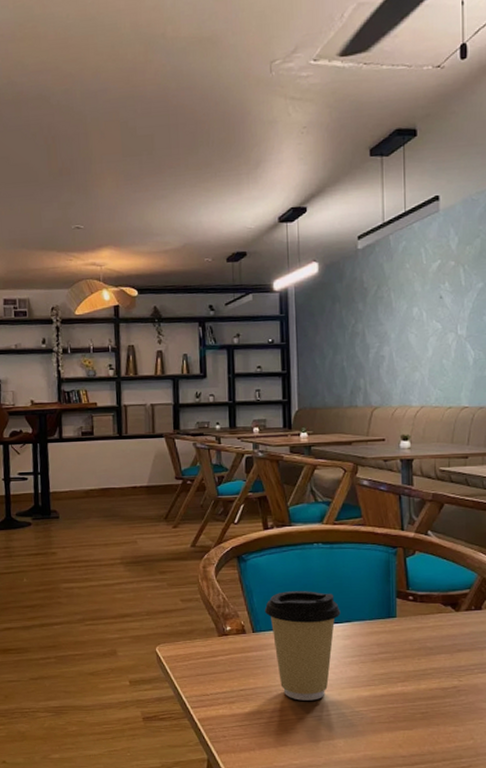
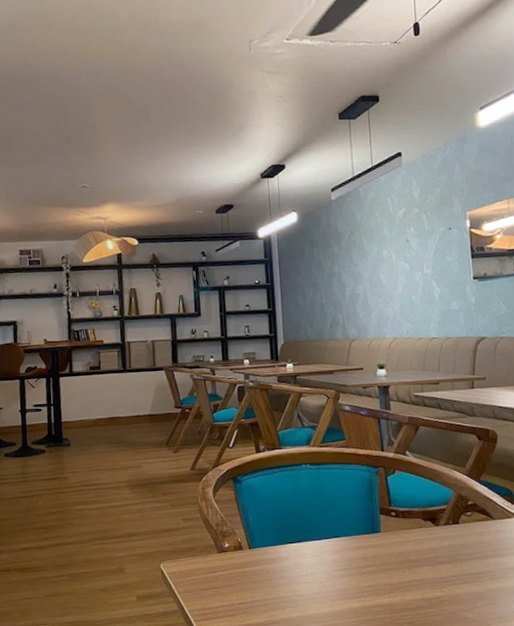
coffee cup: present [264,591,341,701] -> none [259,509,330,613]

